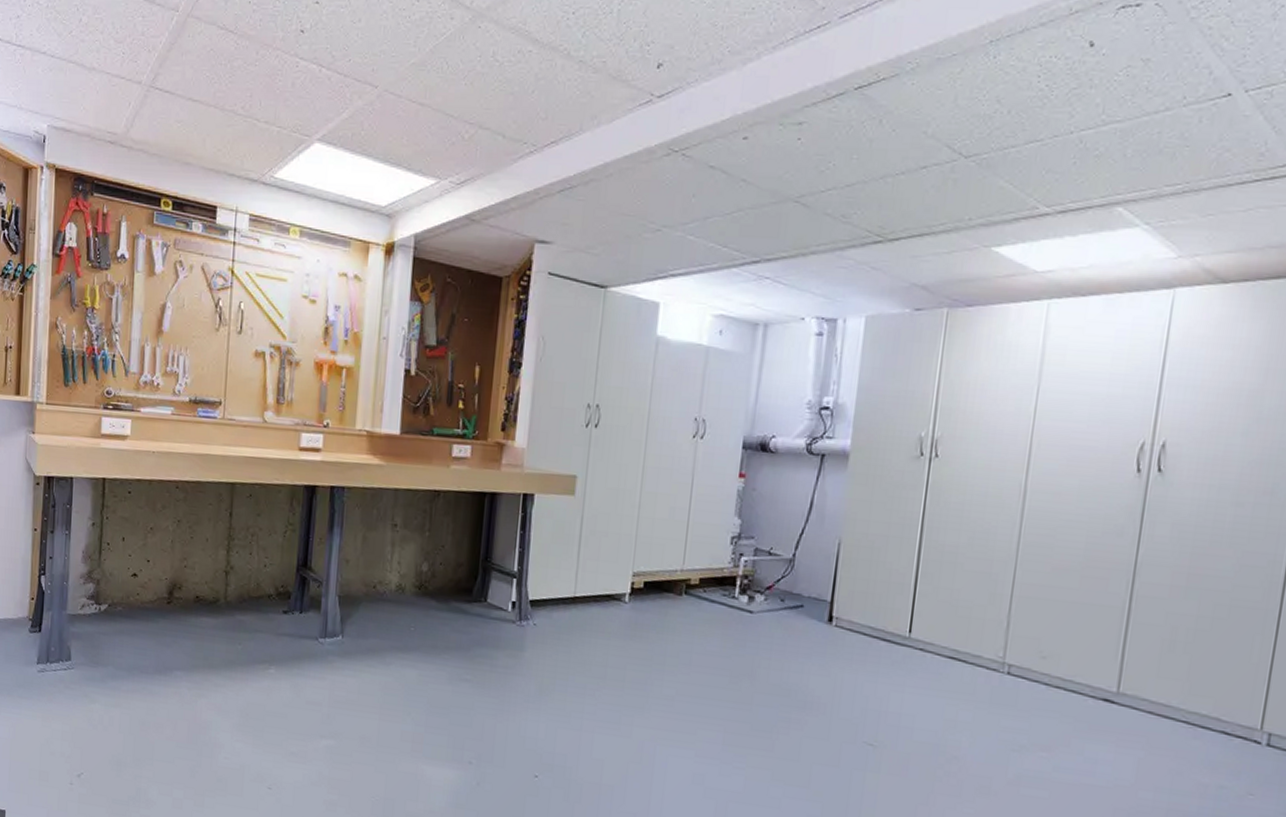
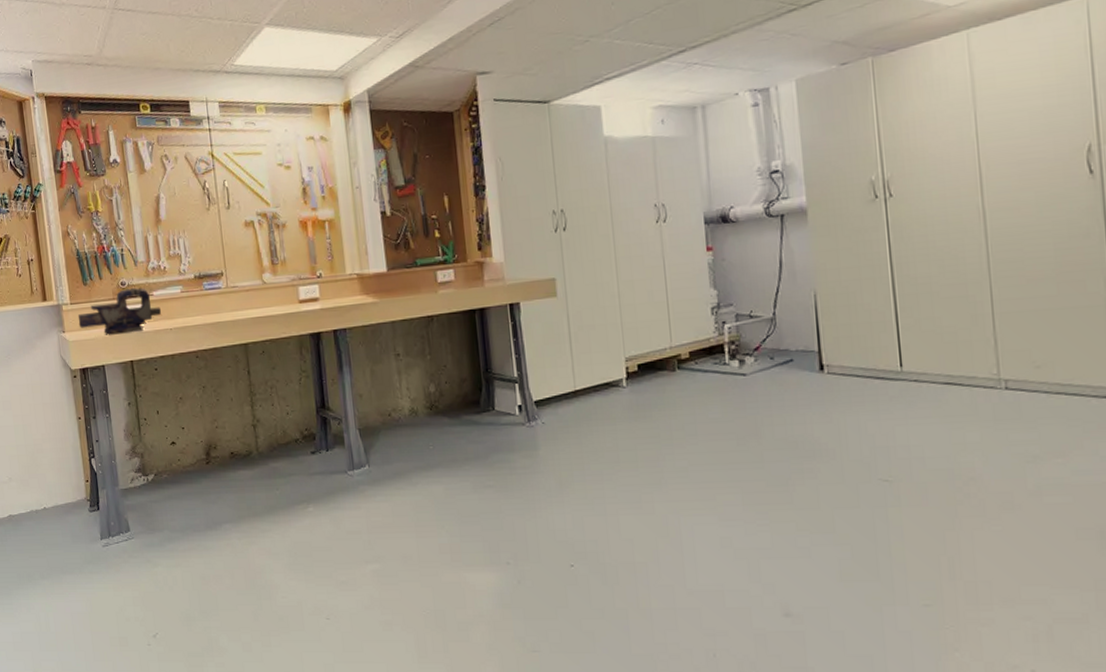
bench vise: none [51,399,146,449] -> present [77,288,161,336]

